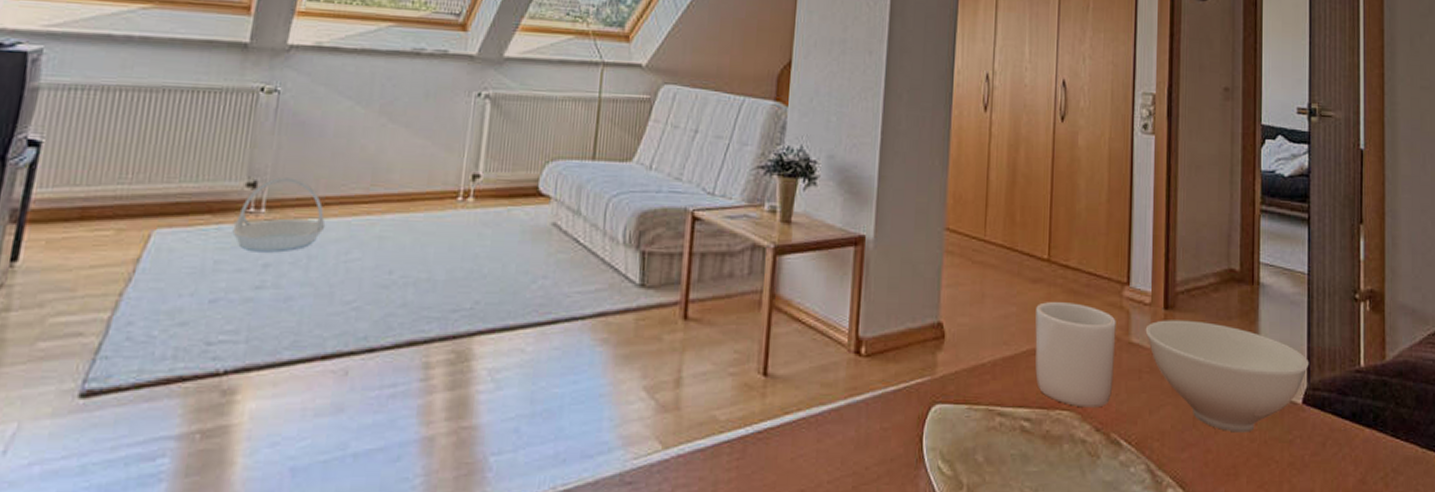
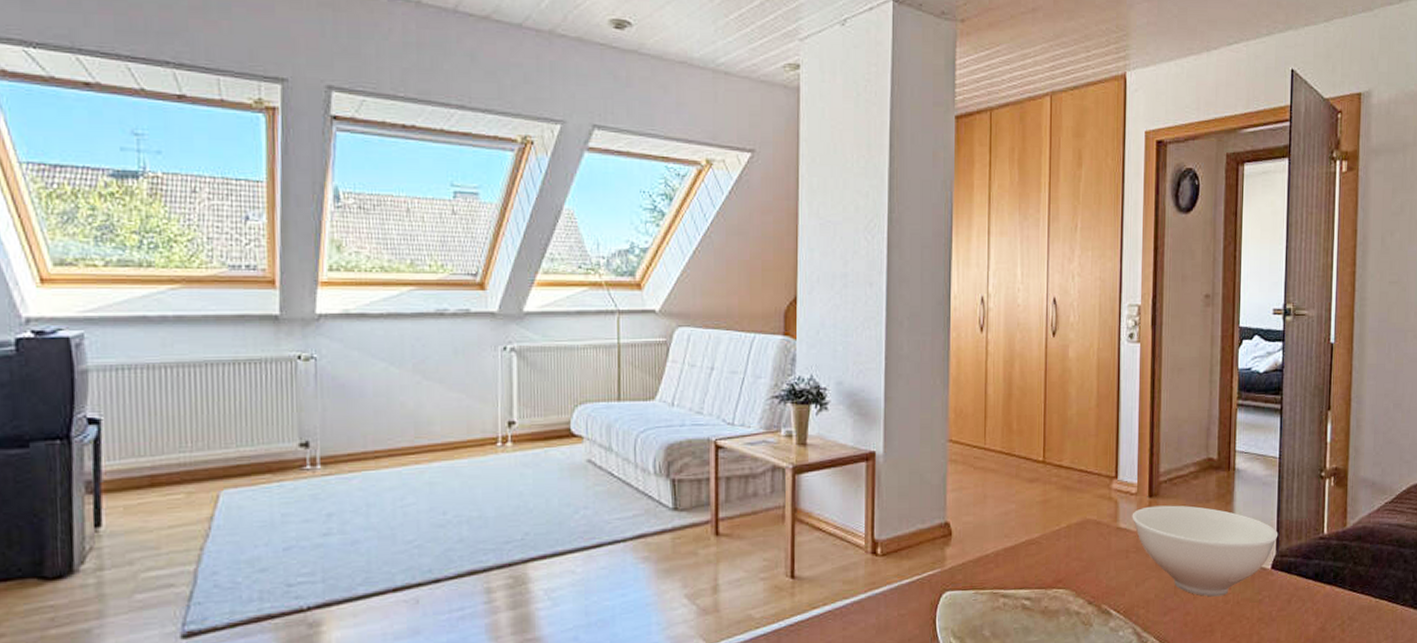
basket: present [232,177,326,253] -> none [293,436,379,504]
mug: present [1034,301,1116,408] -> none [1033,496,1106,586]

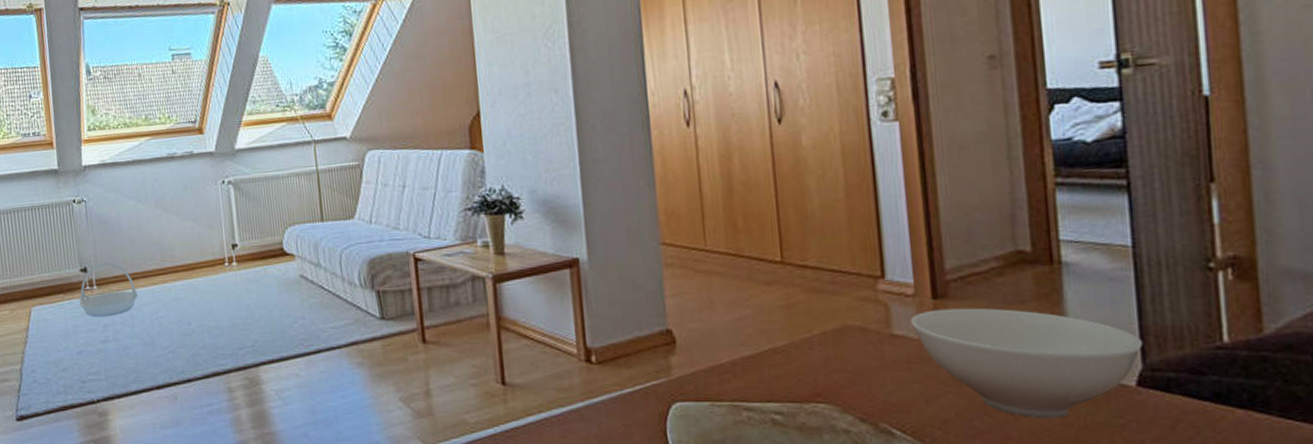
basket: none [293,436,379,504] -> present [79,262,138,317]

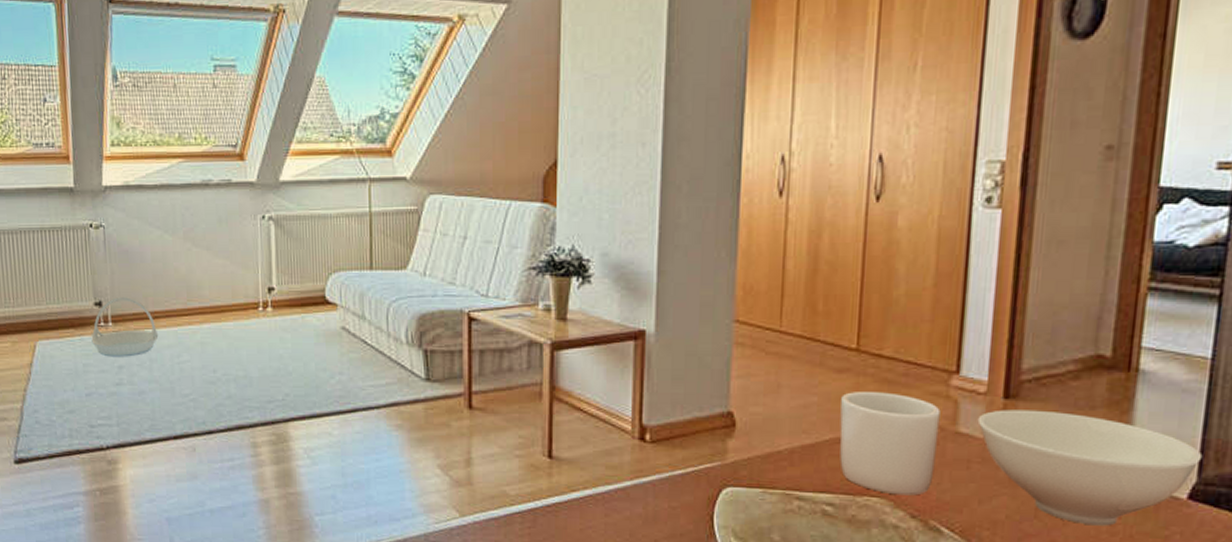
mug: none [774,300,877,400] -> present [839,390,941,496]

